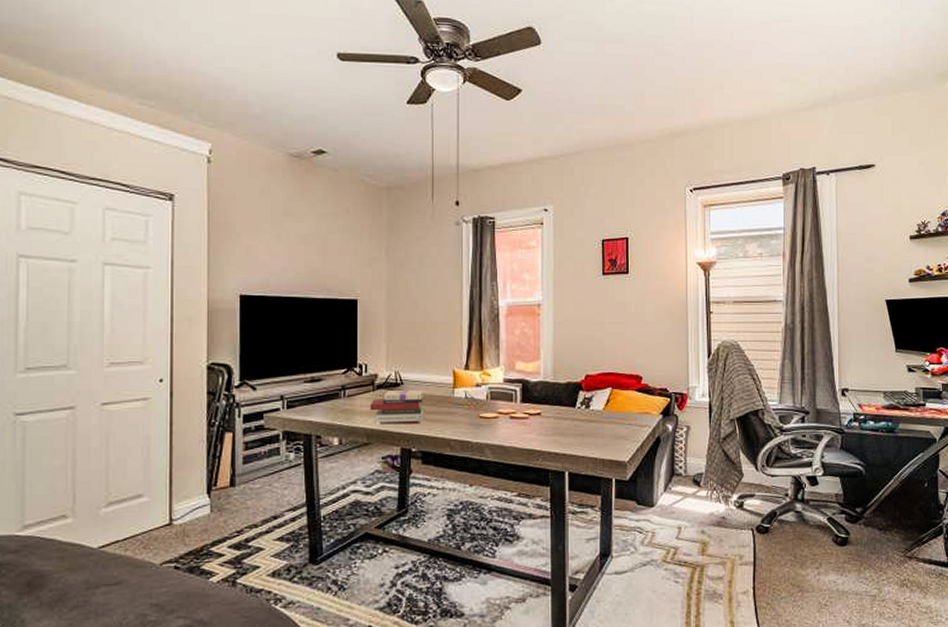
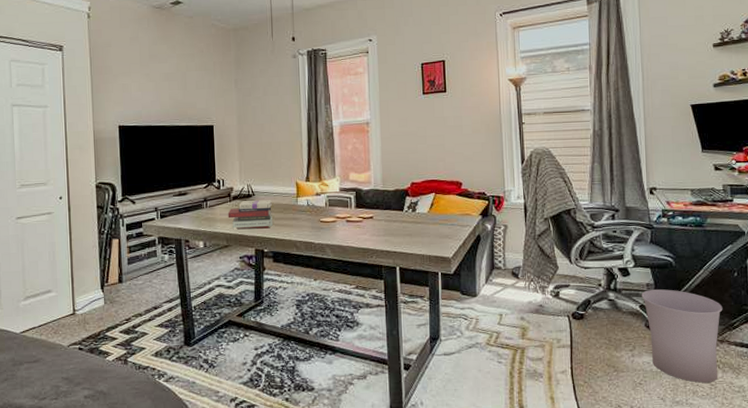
waste bin: none [829,500,912,604] -> present [641,289,723,383]

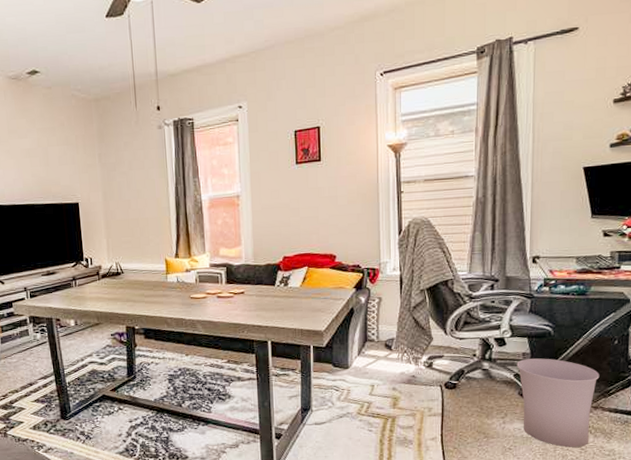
books: present [227,200,274,229] -> none [97,277,144,307]

